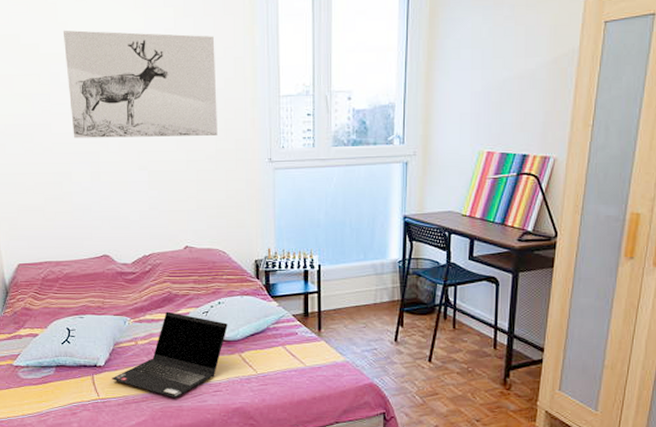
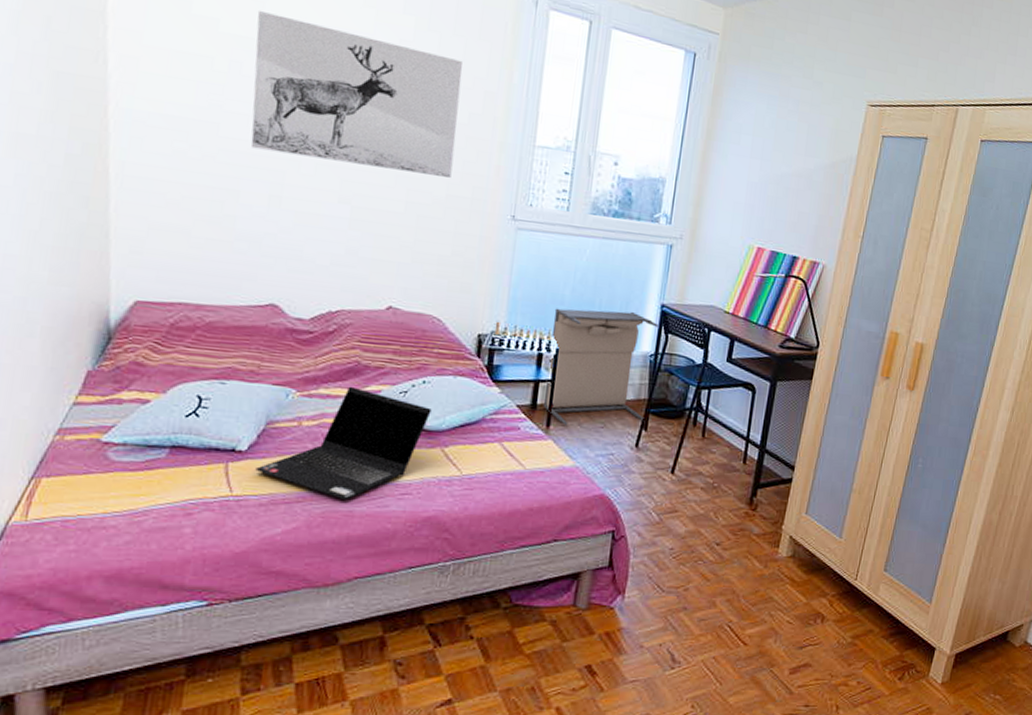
laundry hamper: none [313,225,403,328] -> present [543,308,658,425]

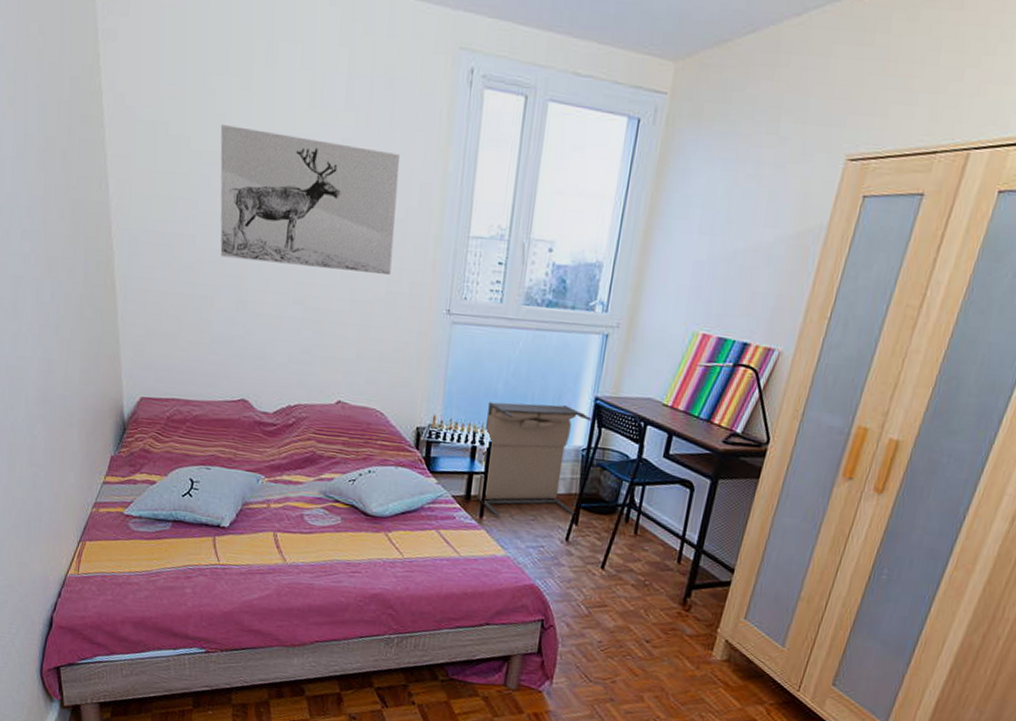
laptop computer: present [255,386,432,501] -> none [236,474,377,575]

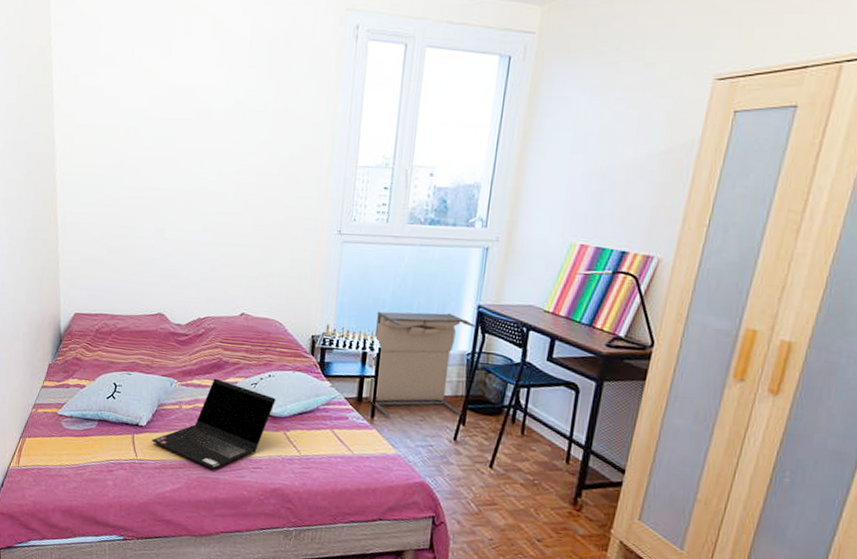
wall art: present [220,123,400,274] -> none [143,84,296,202]
laptop computer: none [236,474,377,575] -> present [152,378,276,470]

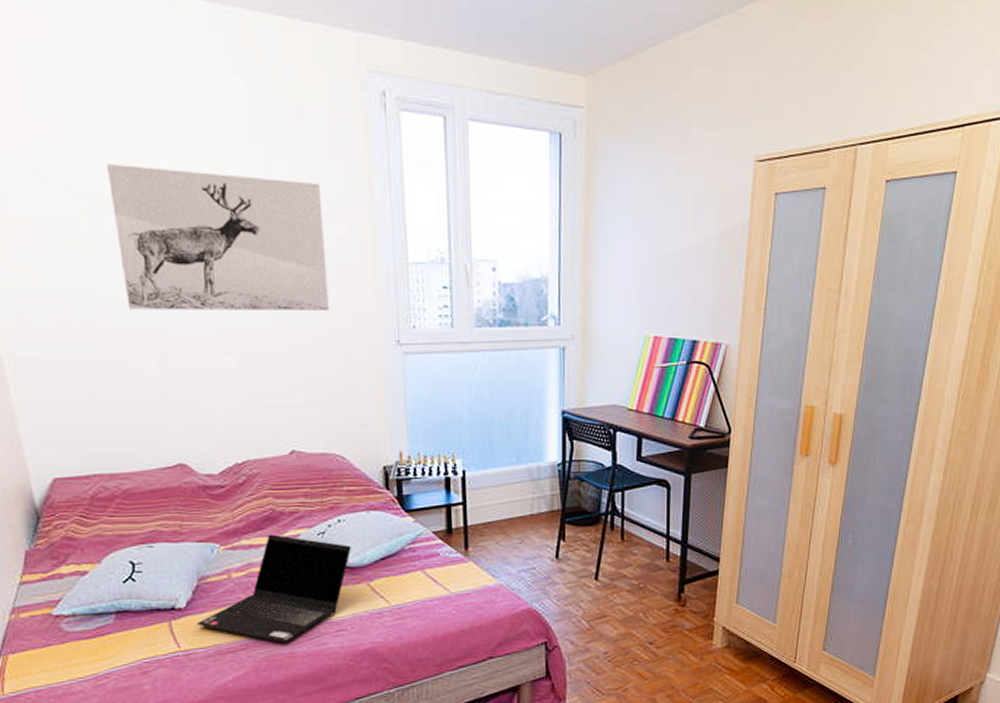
wall art: none [143,84,296,202] -> present [105,163,329,310]
laundry hamper: present [368,311,475,417] -> none [455,422,562,545]

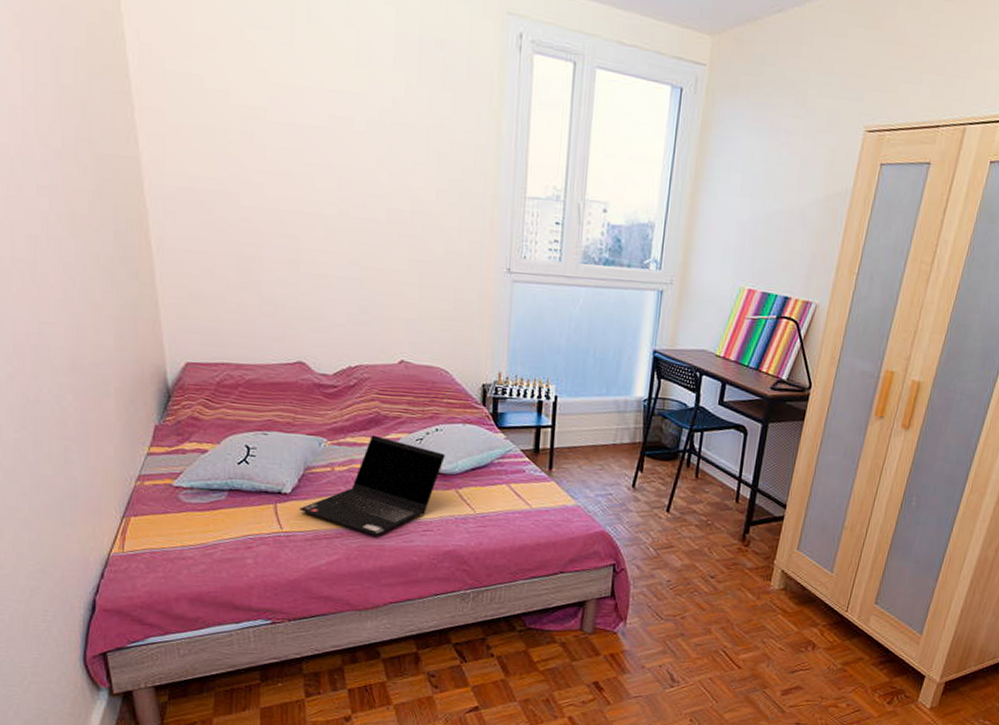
wall art: present [105,163,329,310] -> none [261,78,453,234]

